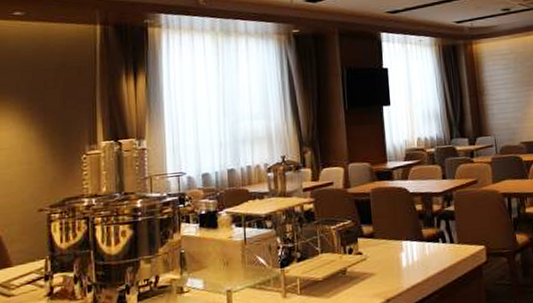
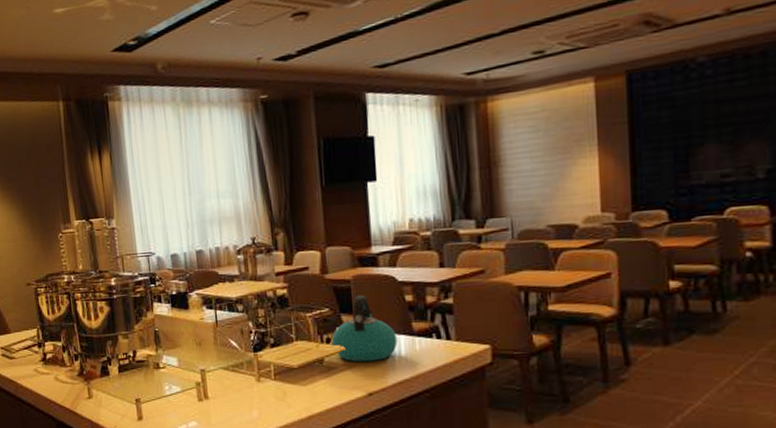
kettle: none [353,206,411,270] -> present [331,295,398,363]

